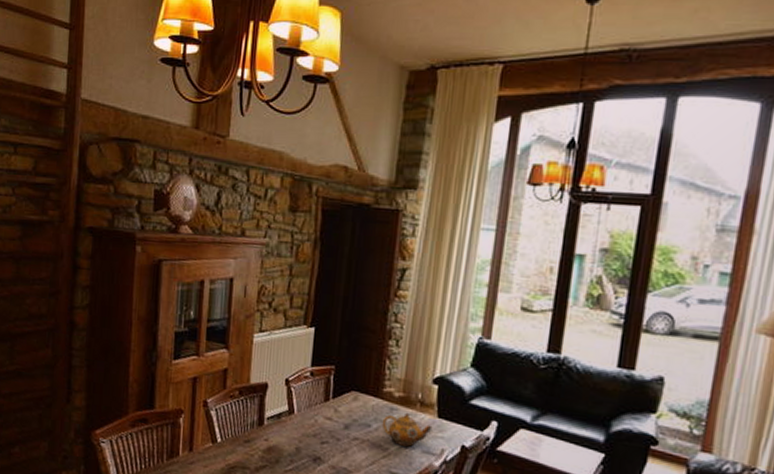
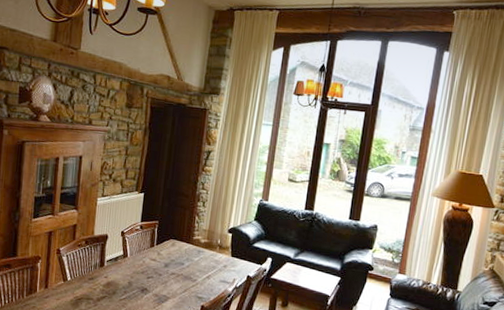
teapot: present [382,412,433,447] -> none [192,253,228,278]

